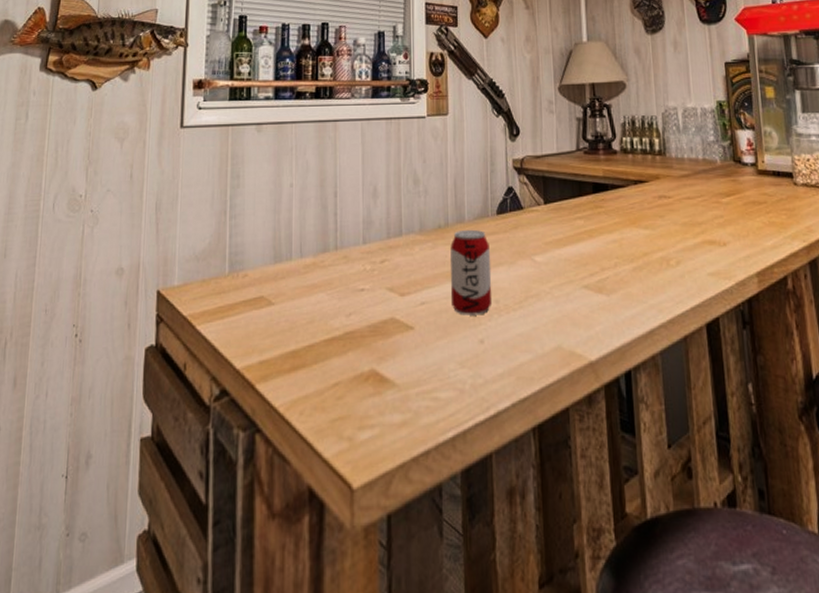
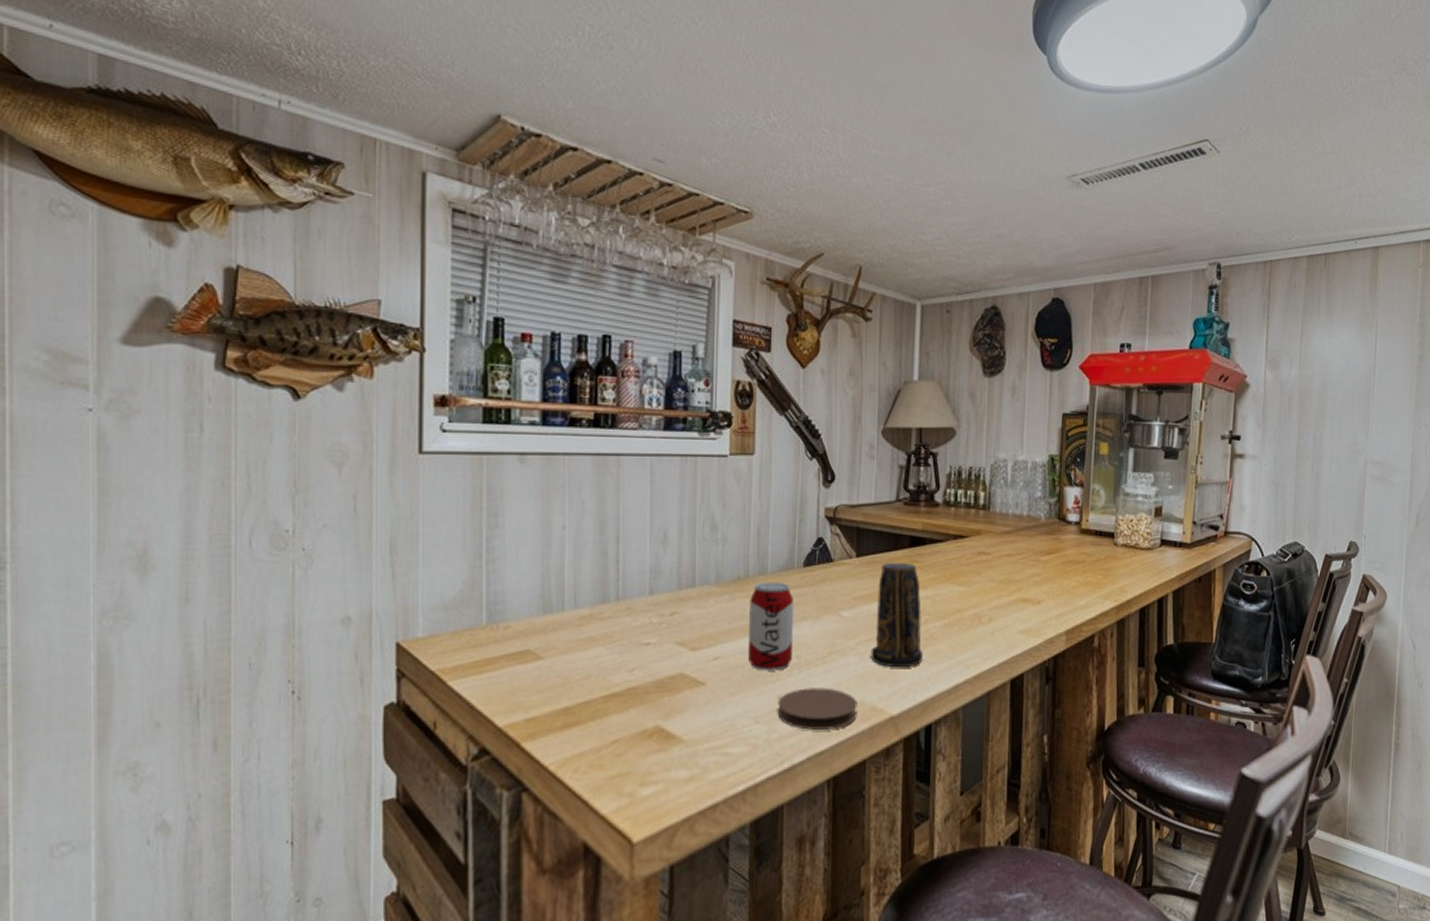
coaster: none [480,332,557,375] -> present [777,688,858,730]
candle: none [564,207,616,312] -> present [870,562,923,668]

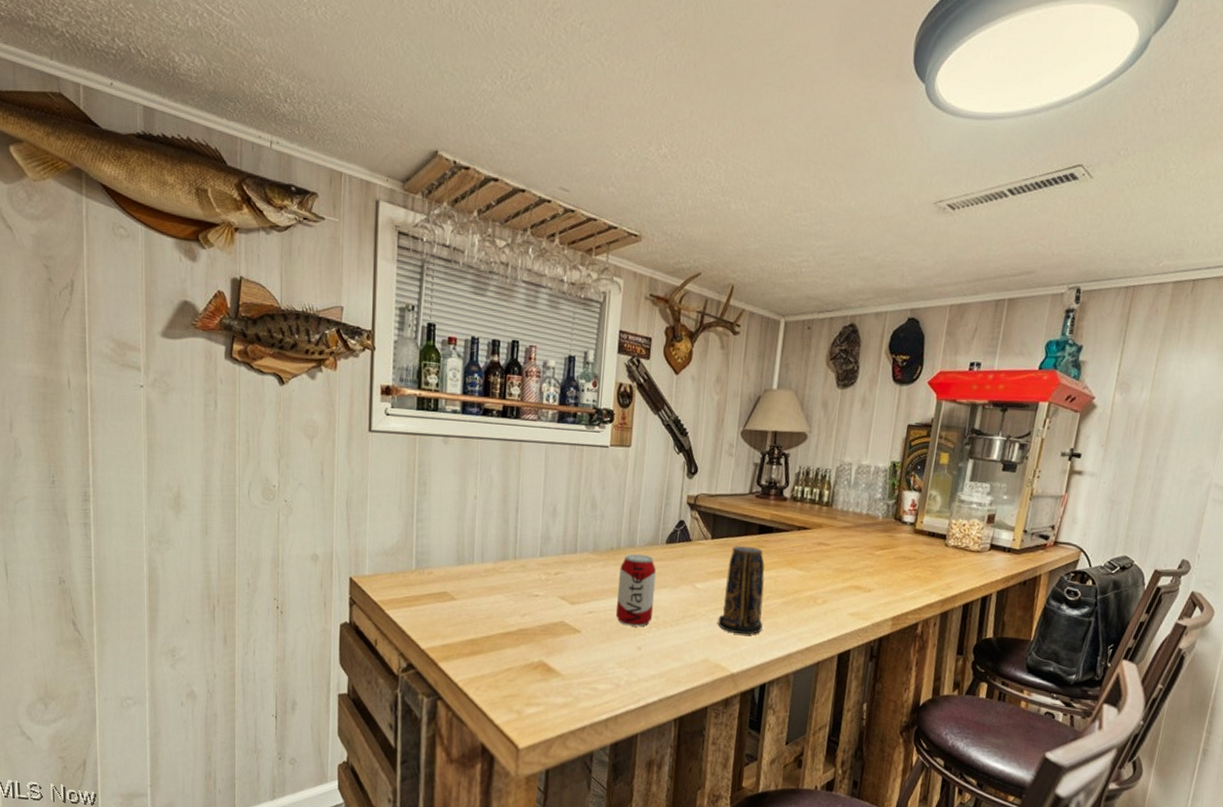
coaster: present [777,688,858,730] -> none [637,643,704,679]

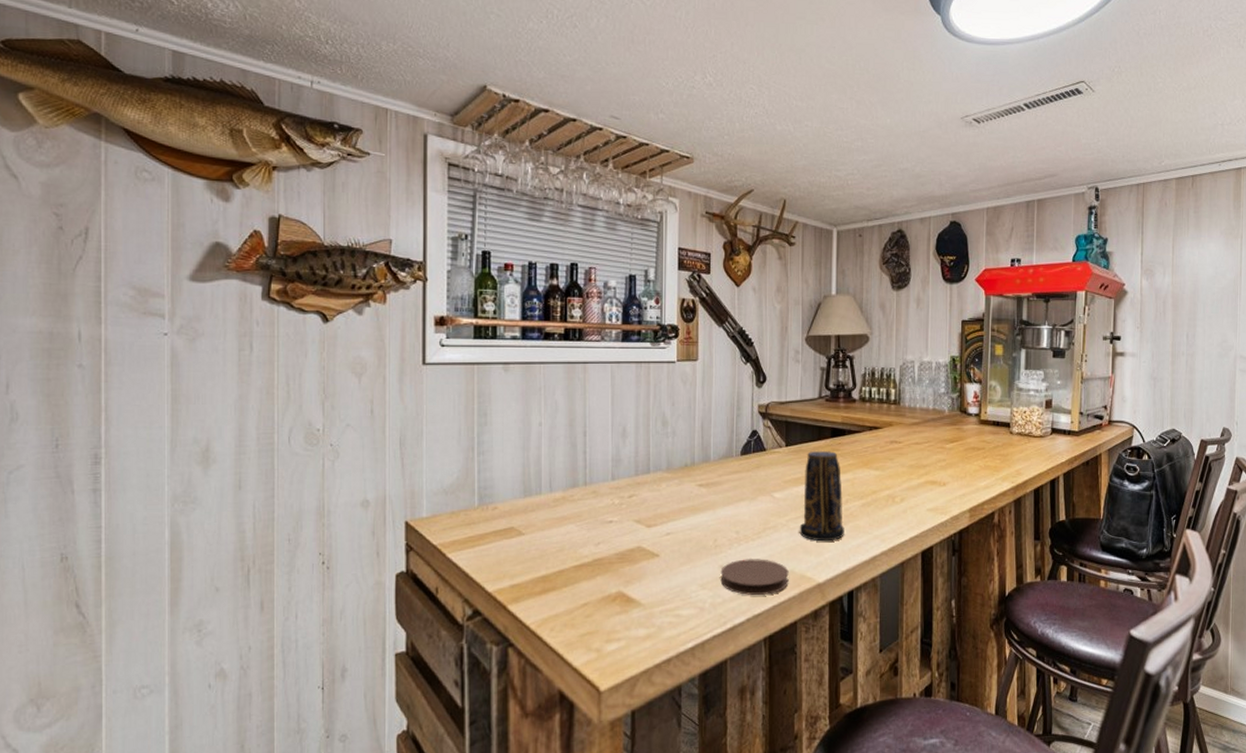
beverage can: present [615,553,657,627] -> none [694,468,734,545]
coaster: none [637,643,704,679] -> present [720,559,789,595]

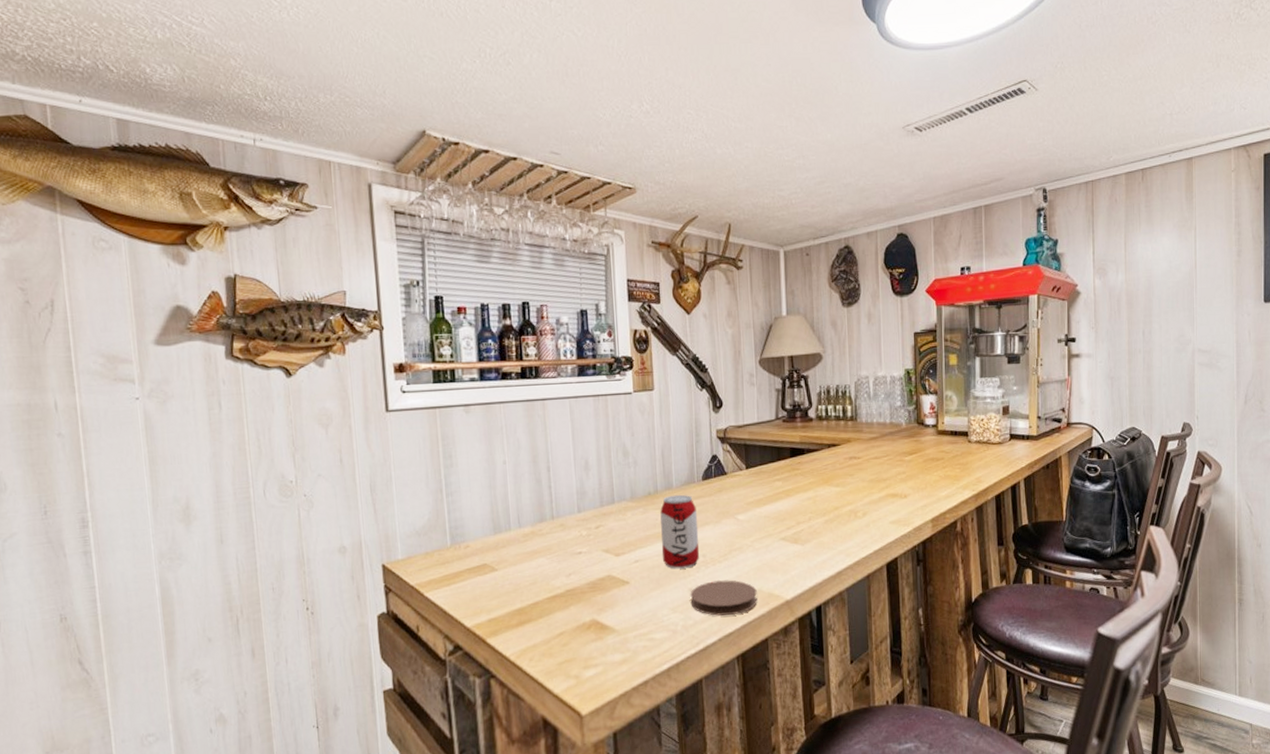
beverage can: none [694,468,734,545] -> present [660,494,700,569]
candle: present [799,450,845,542] -> none [764,470,809,560]

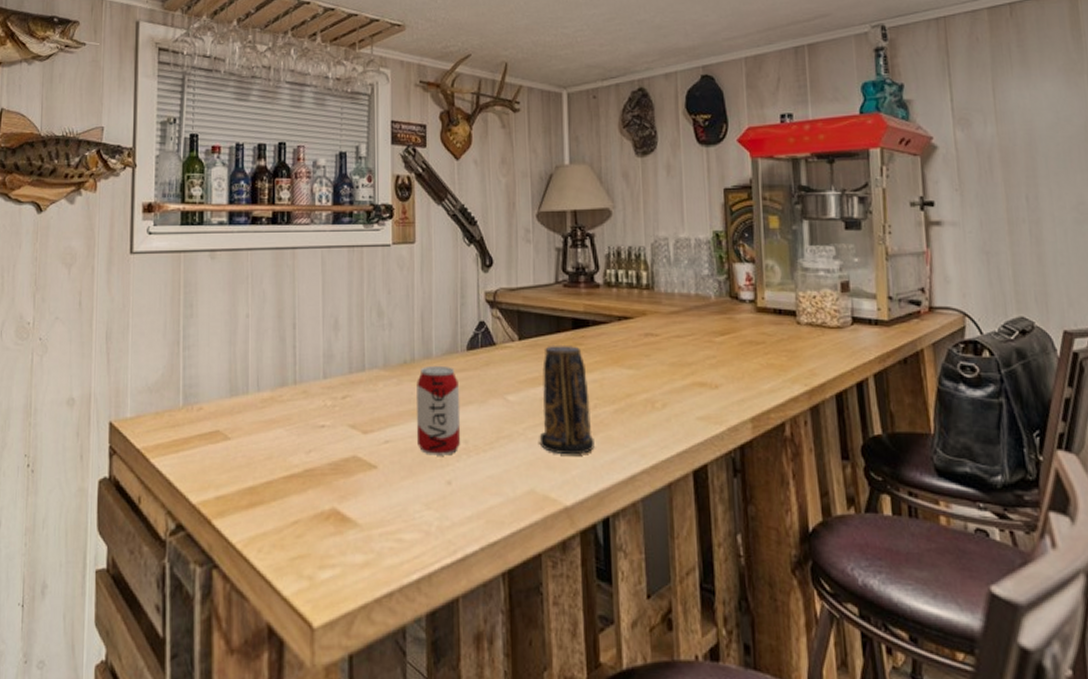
coaster: present [690,580,758,616] -> none [448,474,529,519]
candle: none [764,470,809,560] -> present [539,344,594,455]

